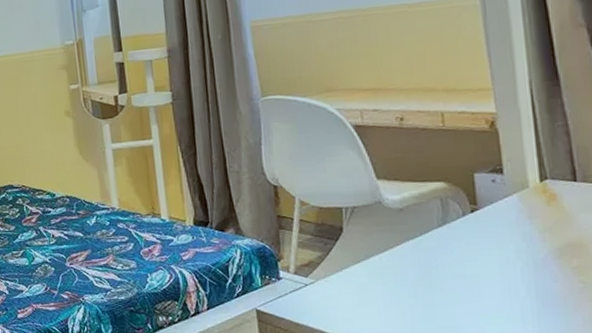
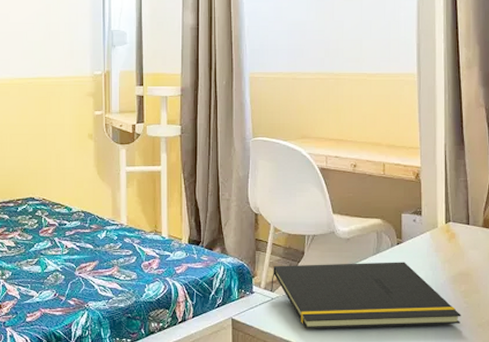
notepad: none [302,233,576,320] -> present [271,262,462,329]

